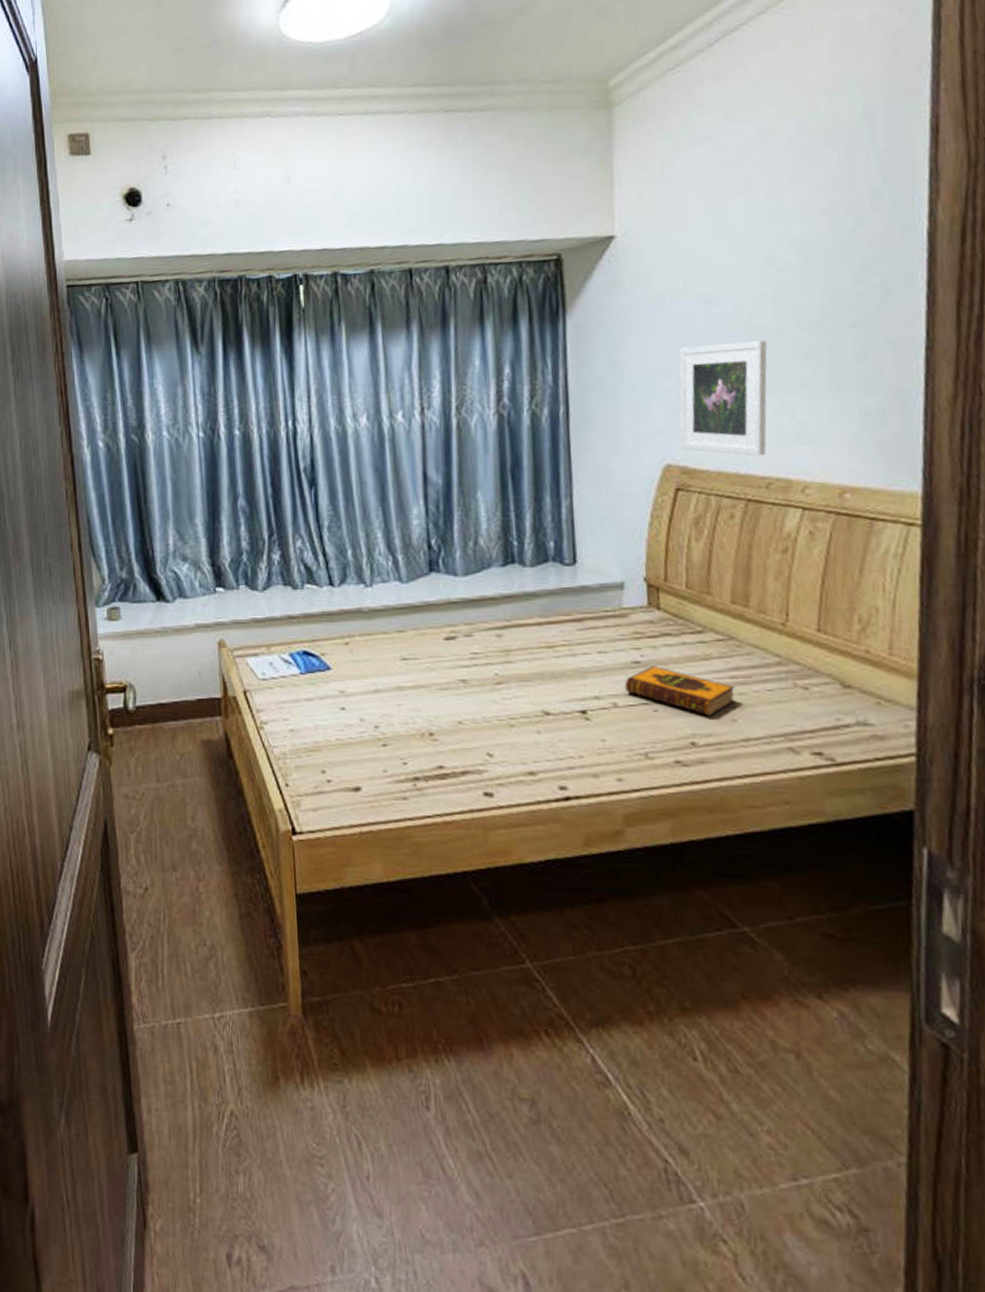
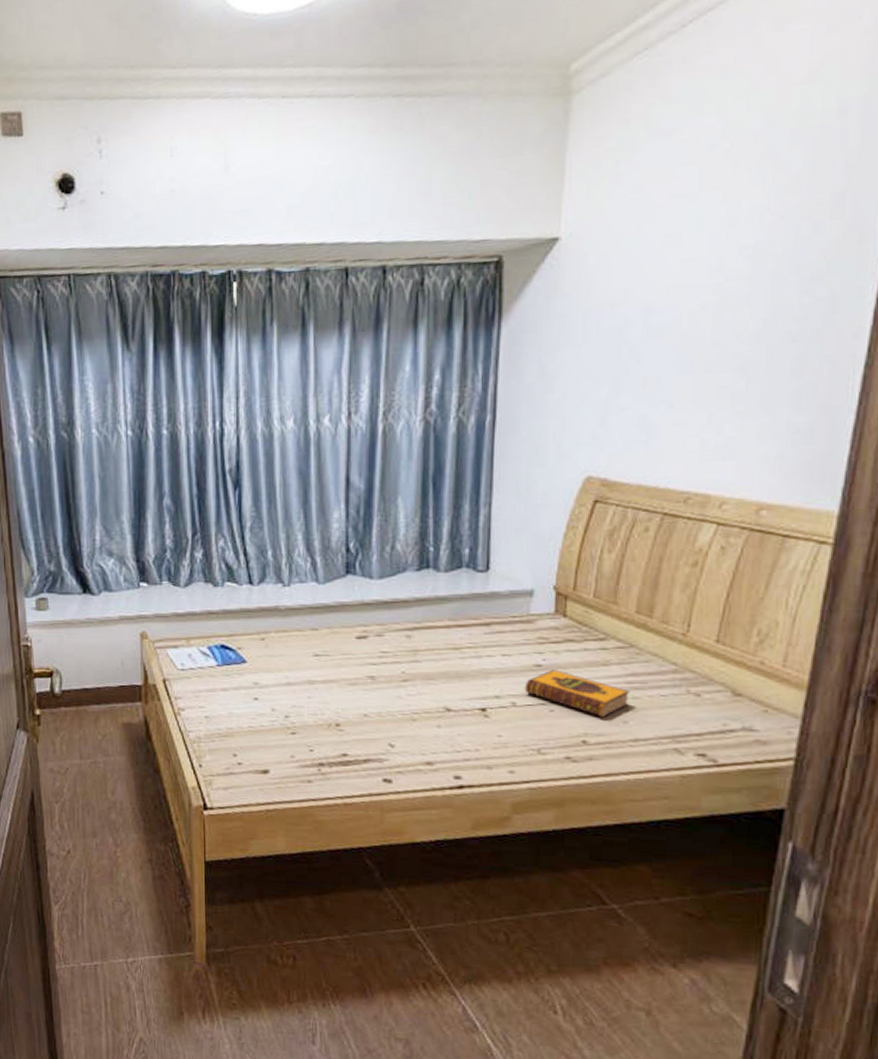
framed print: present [679,339,767,456] -> none [602,351,703,471]

